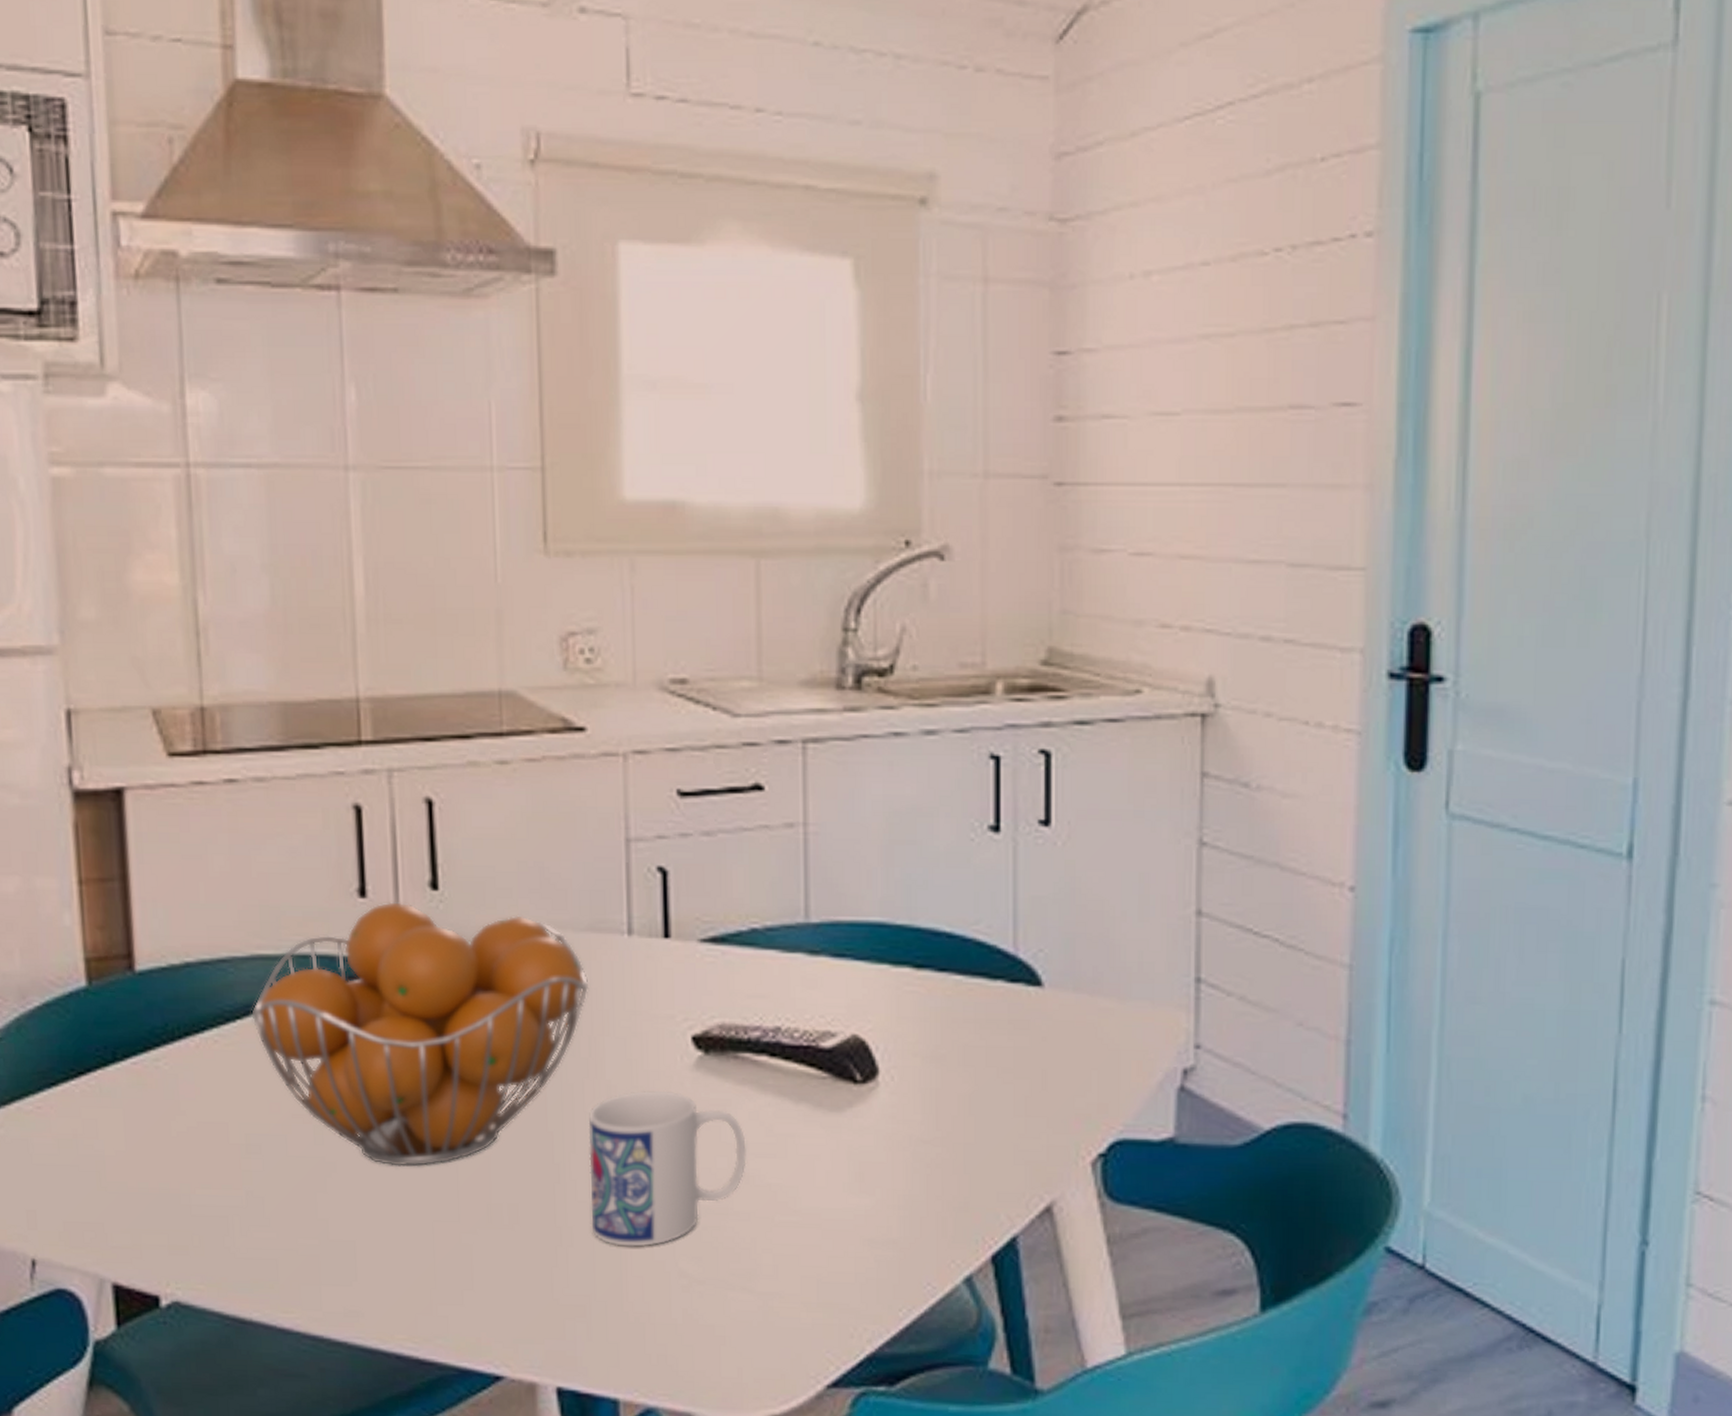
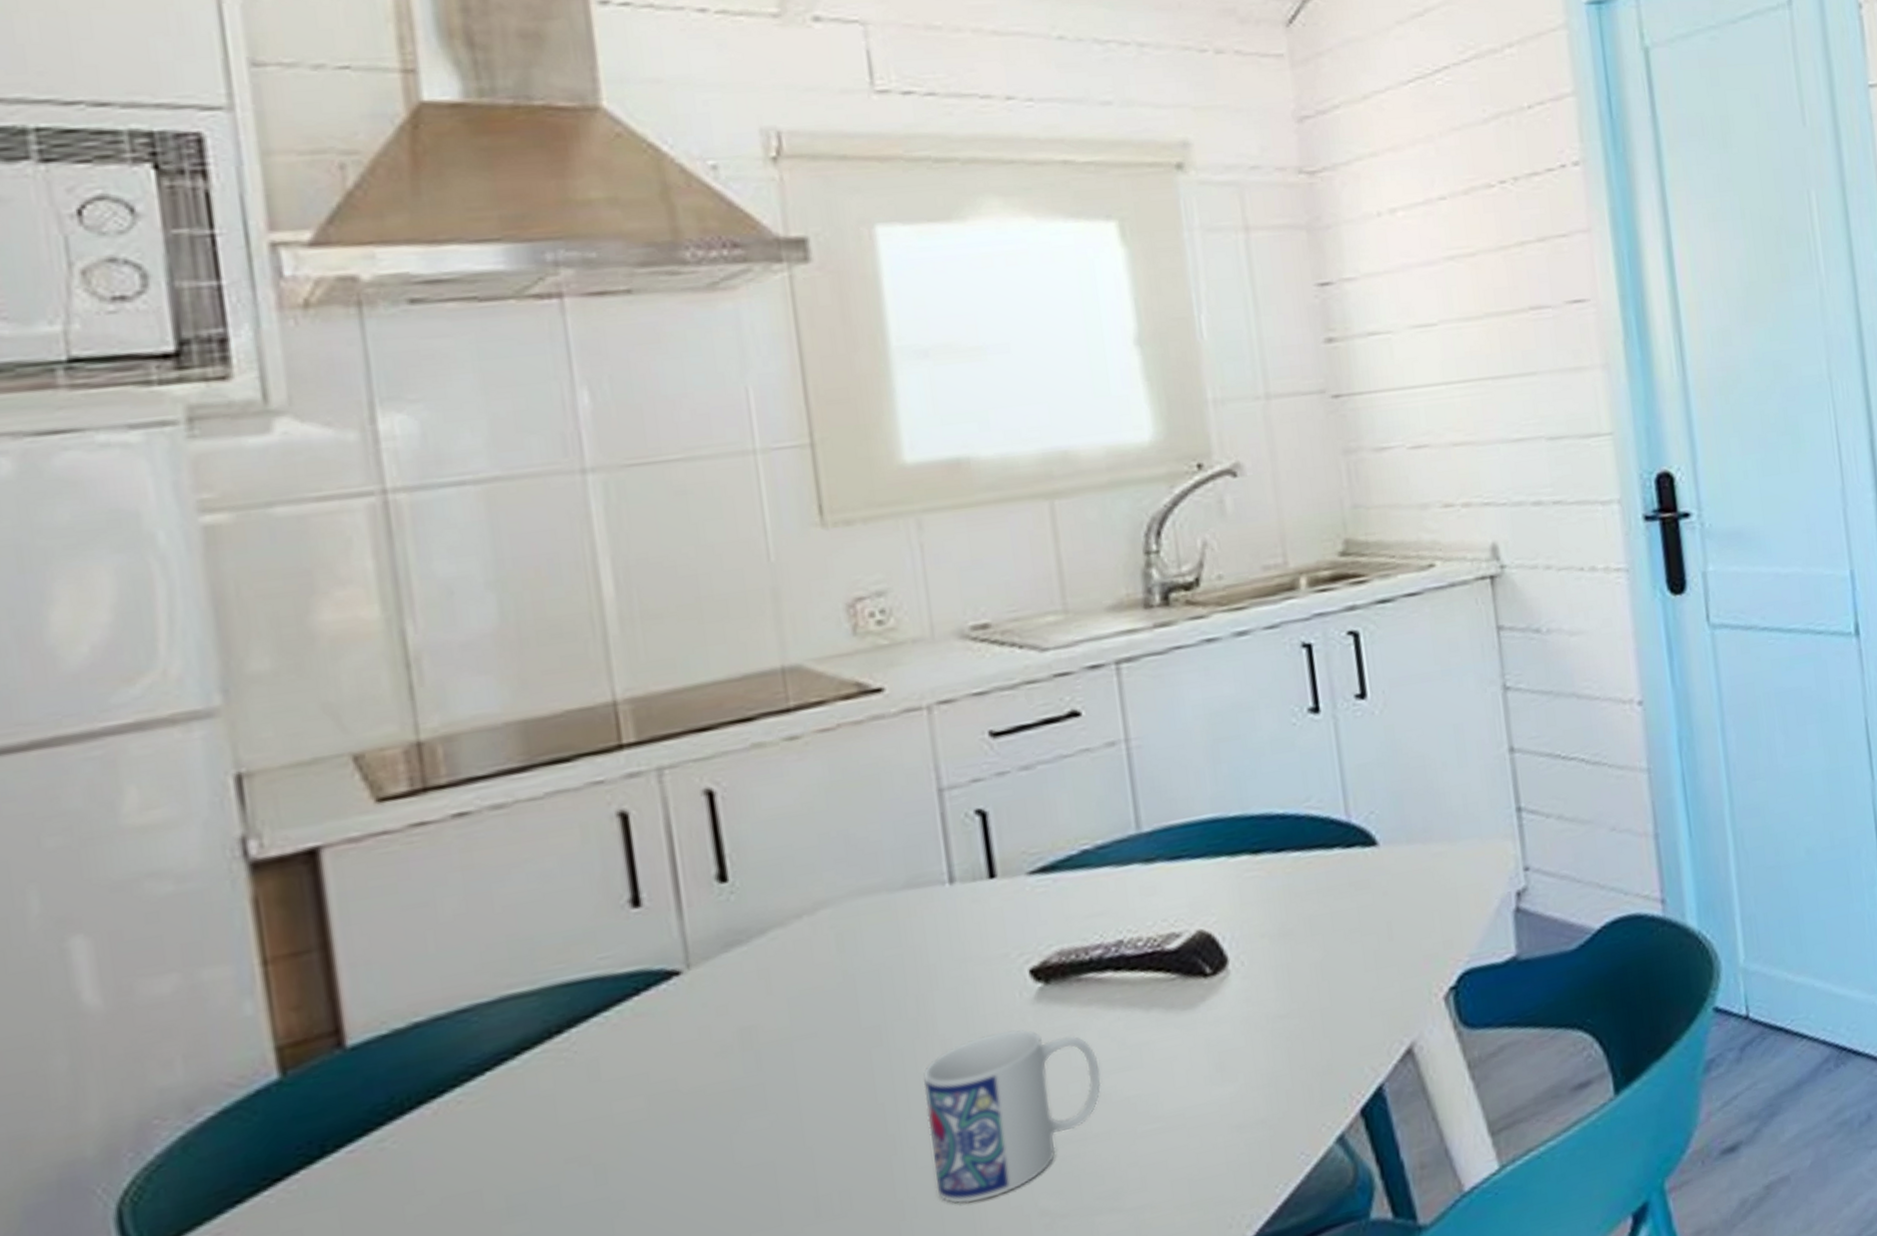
fruit basket: present [251,902,589,1167] -> none [504,888,912,1188]

